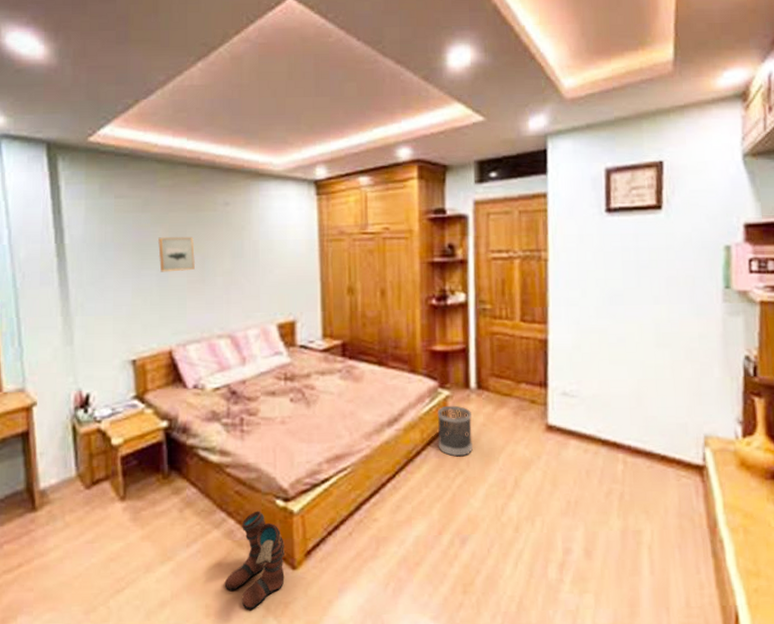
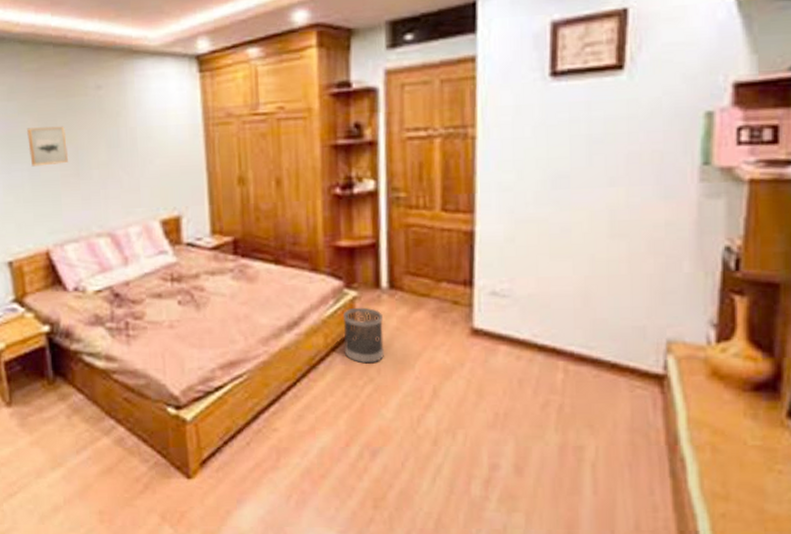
boots: present [224,511,286,610] -> none [117,418,180,517]

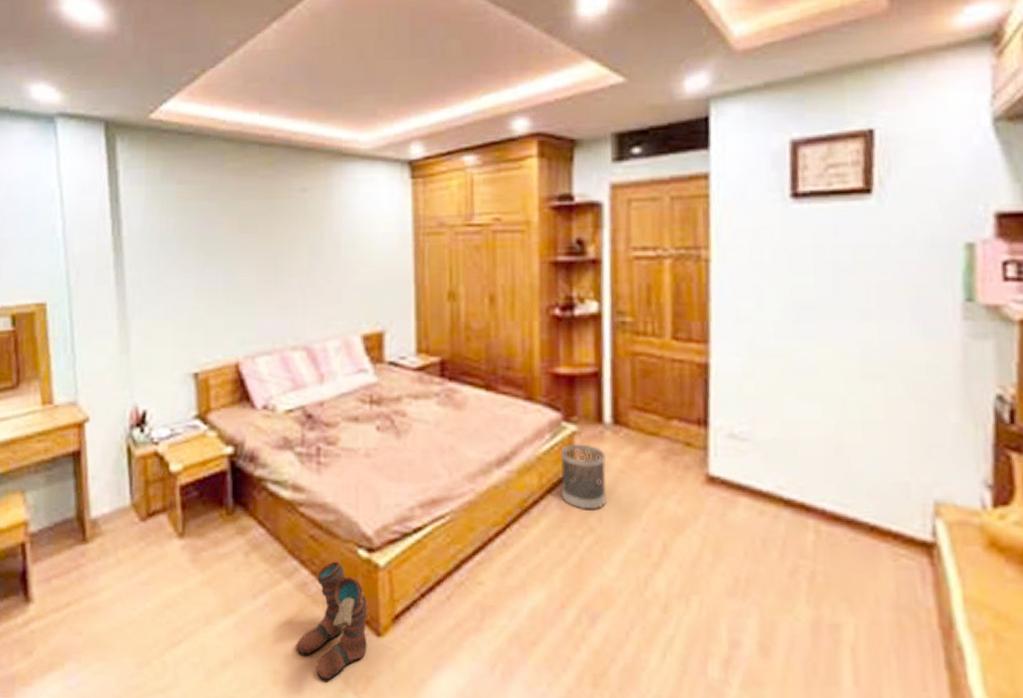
wall art: present [27,126,68,167] -> none [225,229,266,271]
boots: none [117,418,180,517] -> present [296,561,369,681]

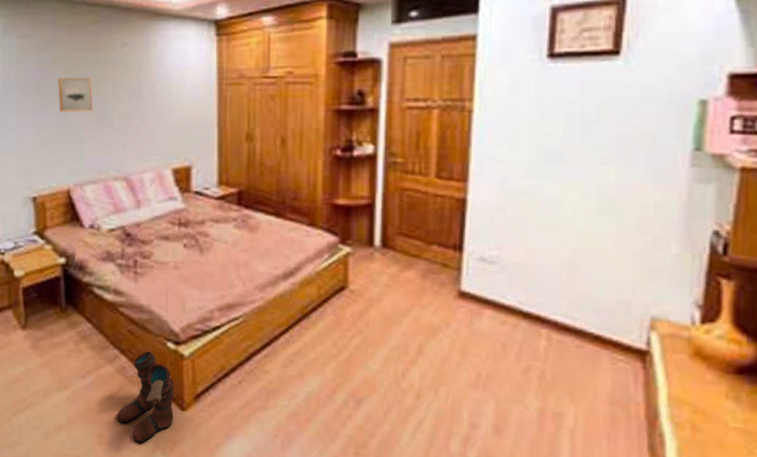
wall art: none [225,229,266,271] -> present [58,77,93,113]
wastebasket: present [560,443,607,510] -> none [335,262,374,317]

